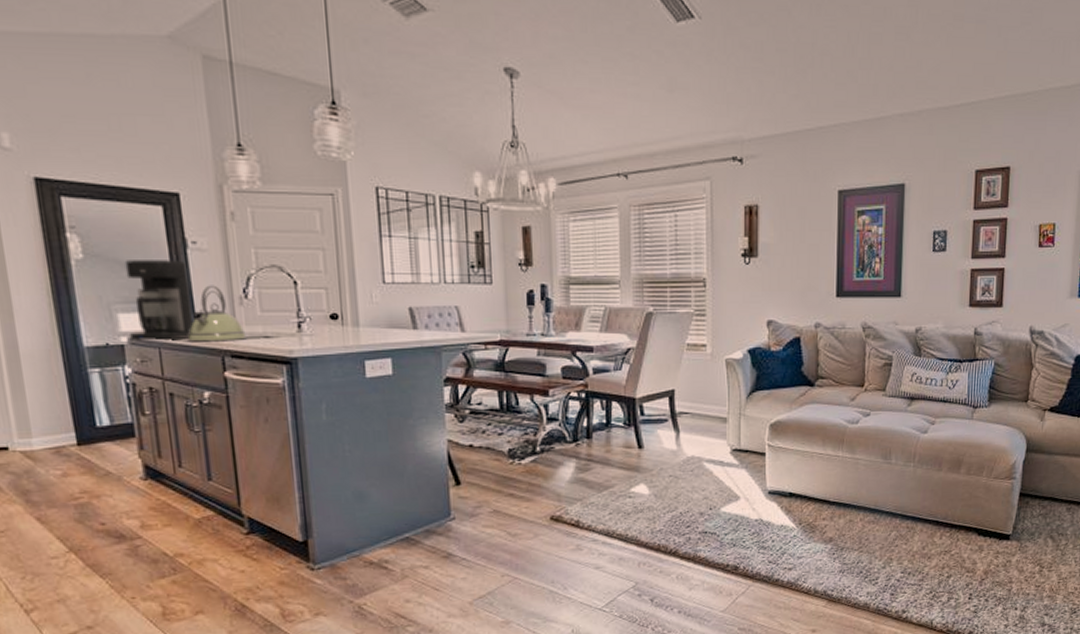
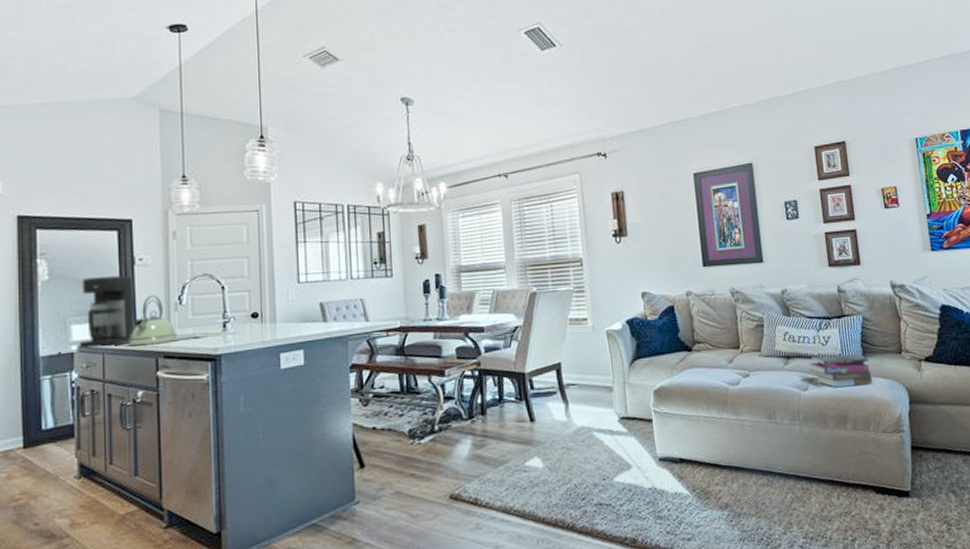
books: none [932,399,994,432] -> present [809,354,873,388]

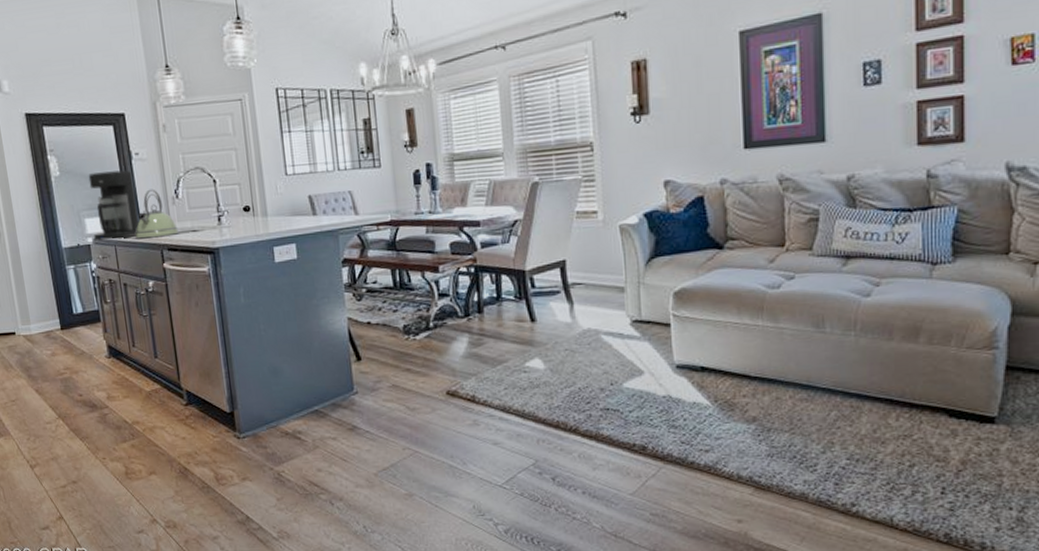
books: present [809,354,873,388] -> none [875,254,962,295]

